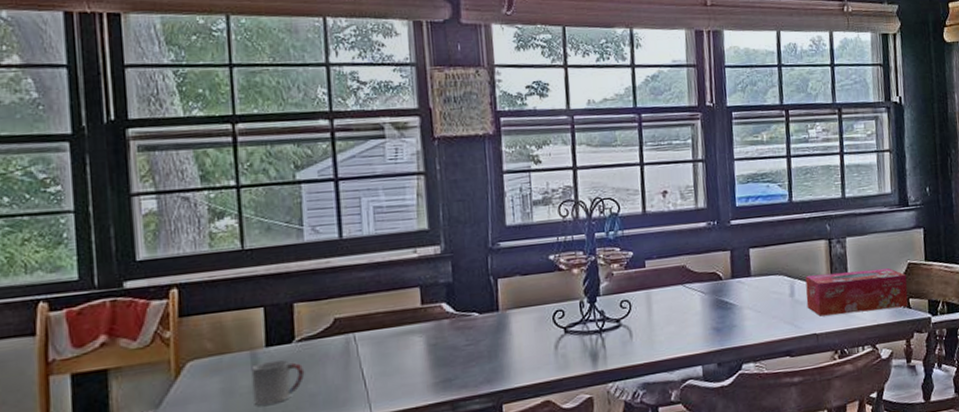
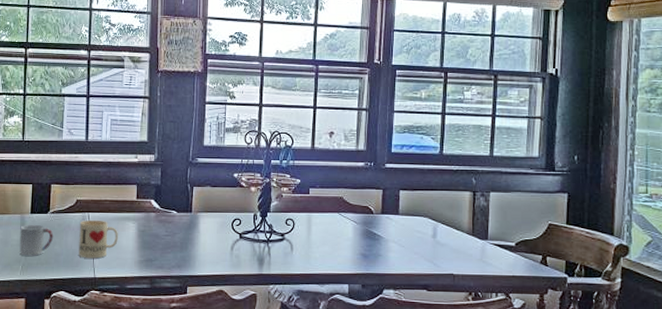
mug: none [342,339,401,394] -> present [79,219,118,259]
tissue box: present [805,268,908,317] -> none [447,222,547,264]

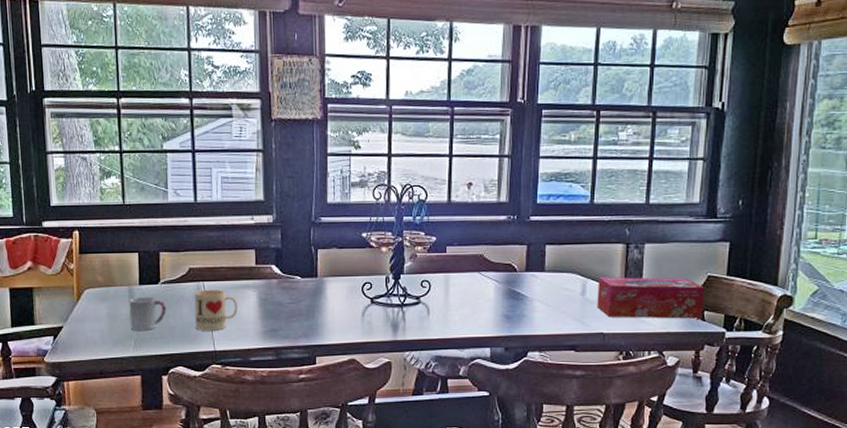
tissue box: none [447,222,547,264] -> present [597,277,705,319]

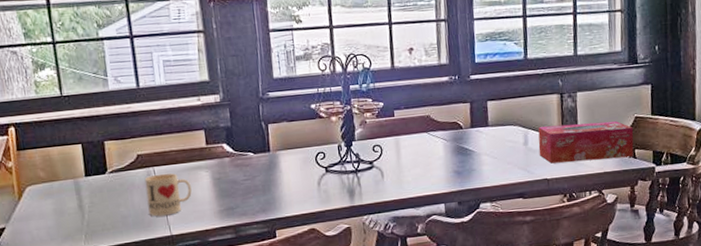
cup: present [129,297,167,331] -> none [75,188,117,224]

